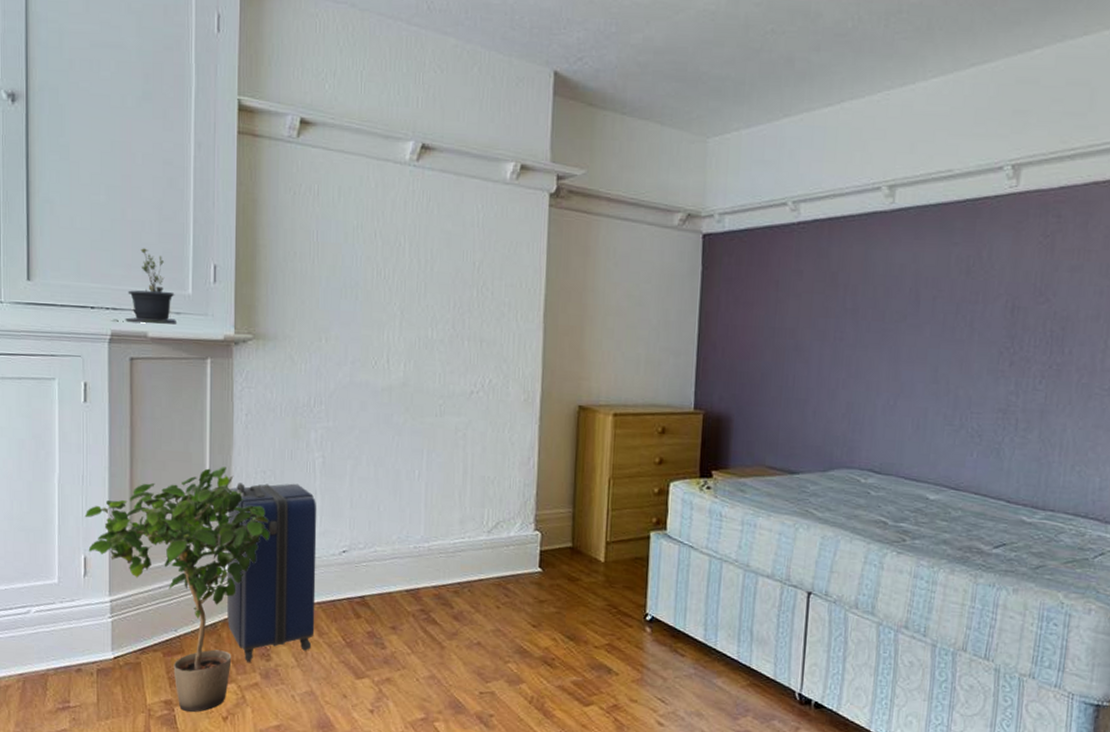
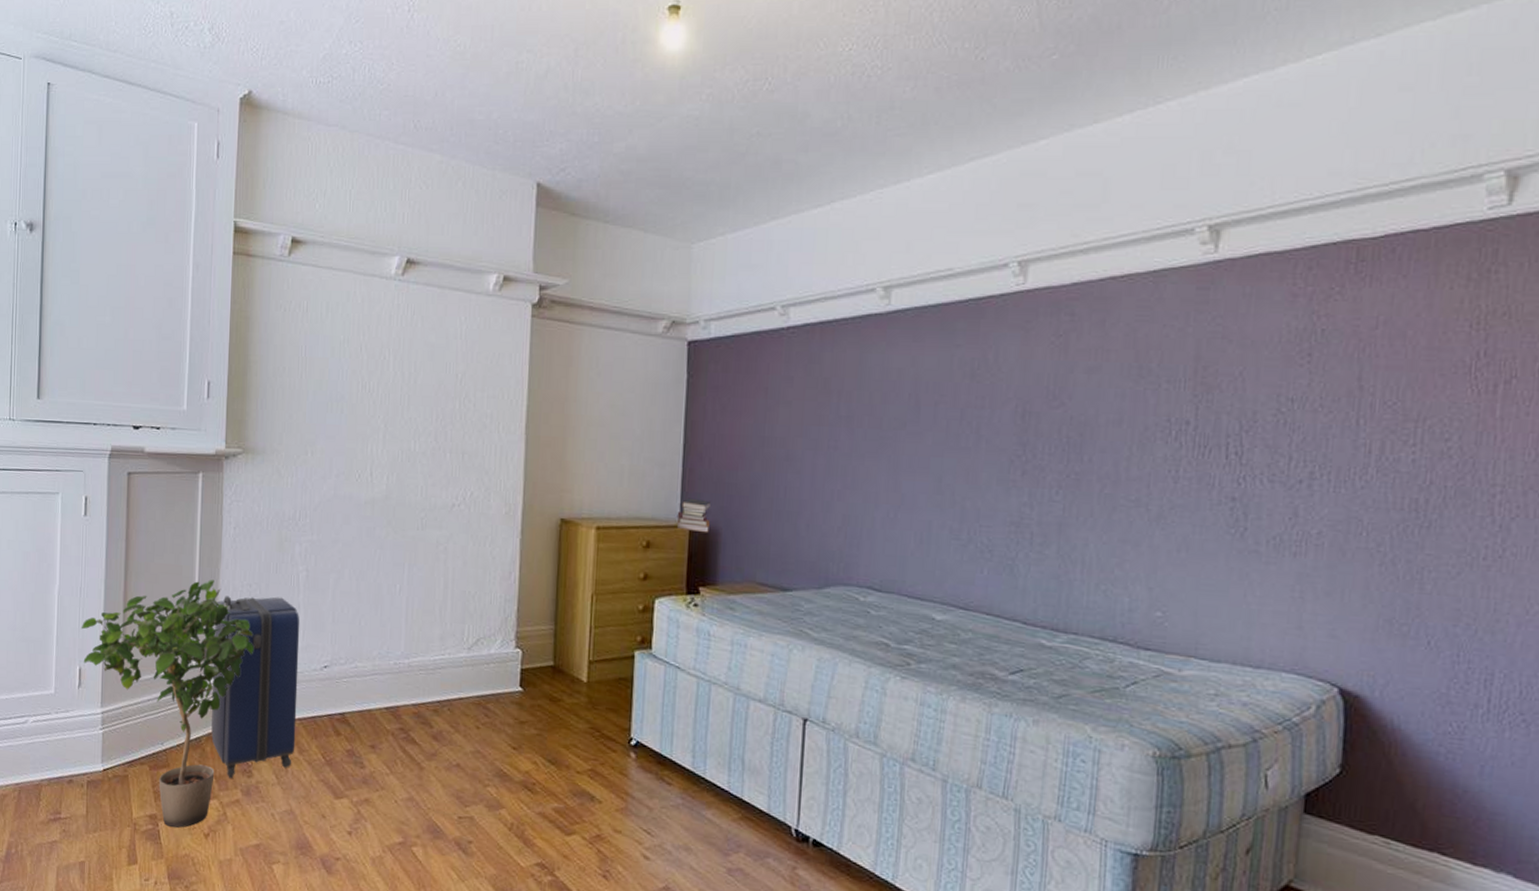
potted plant: present [111,248,178,325] -> none [112,366,173,440]
books: none [690,386,723,420] -> present [676,498,711,533]

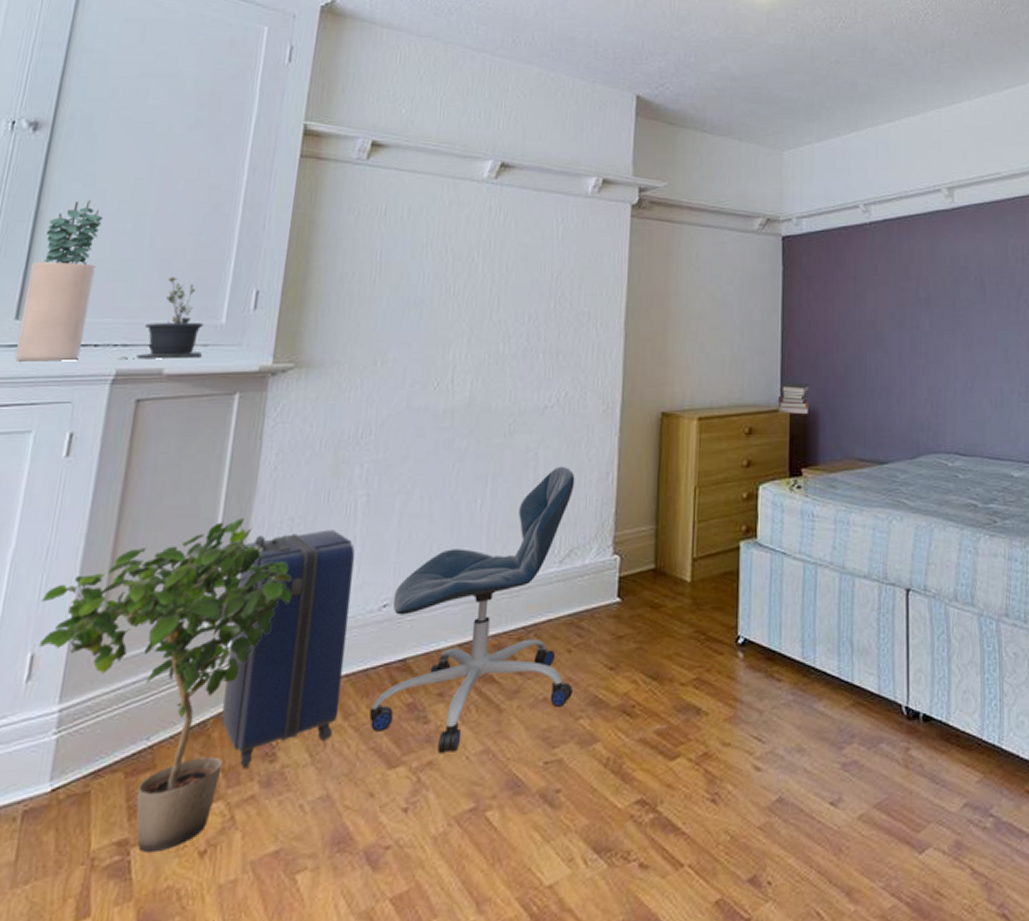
vase: none [40,295,88,436] -> present [15,200,103,361]
potted plant: none [112,366,173,440] -> present [118,277,204,360]
office chair: none [319,561,481,795] -> present [369,466,575,753]

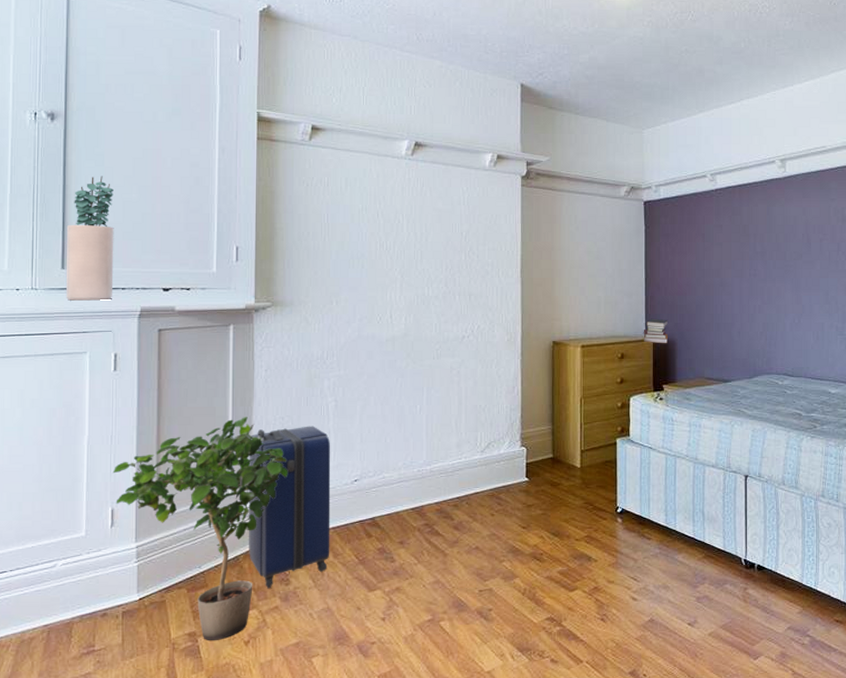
potted plant: present [118,277,204,360] -> none [141,236,203,299]
office chair: present [369,466,575,753] -> none [352,381,496,582]

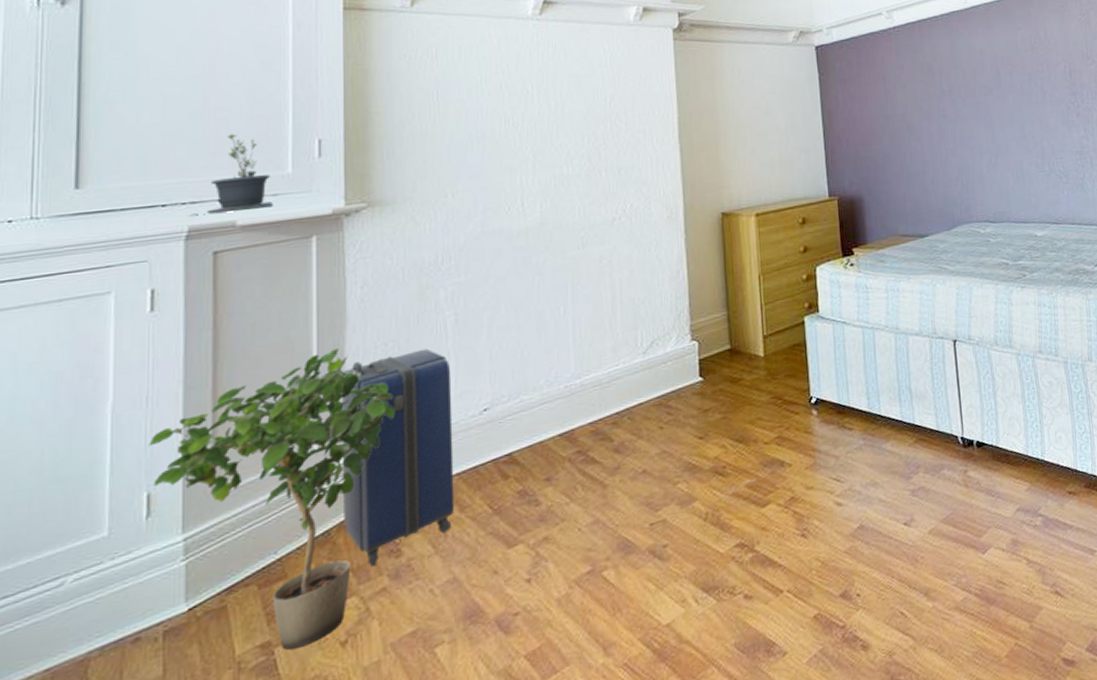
vase: present [65,176,114,301] -> none [80,68,150,229]
potted plant: none [141,236,203,299] -> present [188,134,274,217]
books: present [643,318,668,344] -> none [825,174,854,203]

